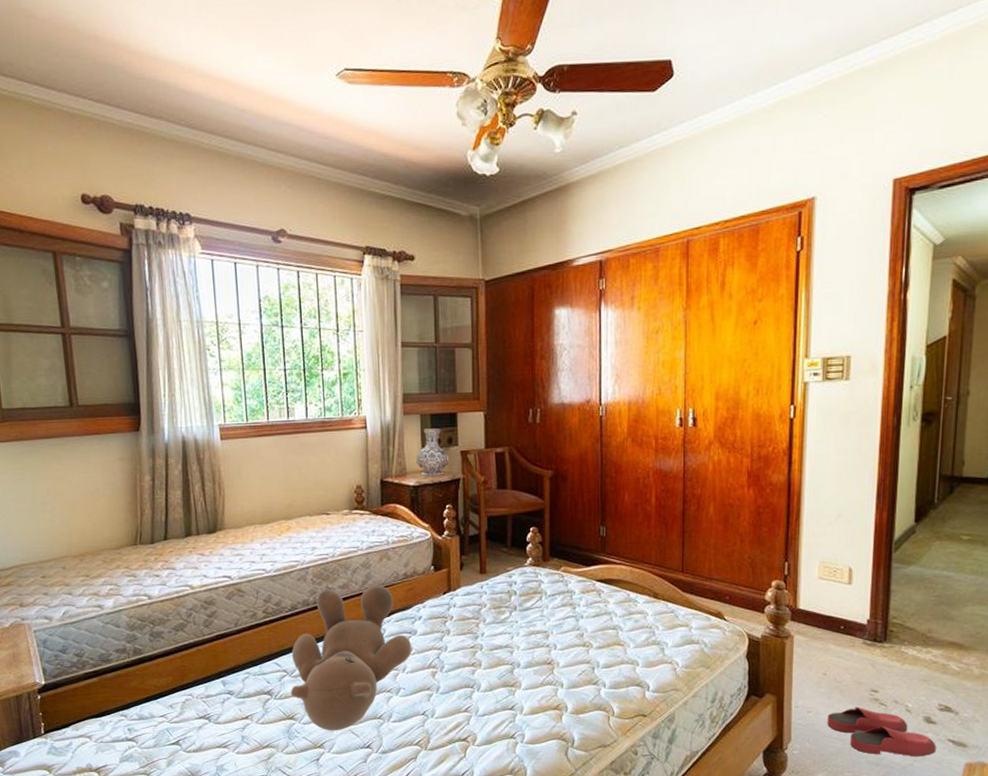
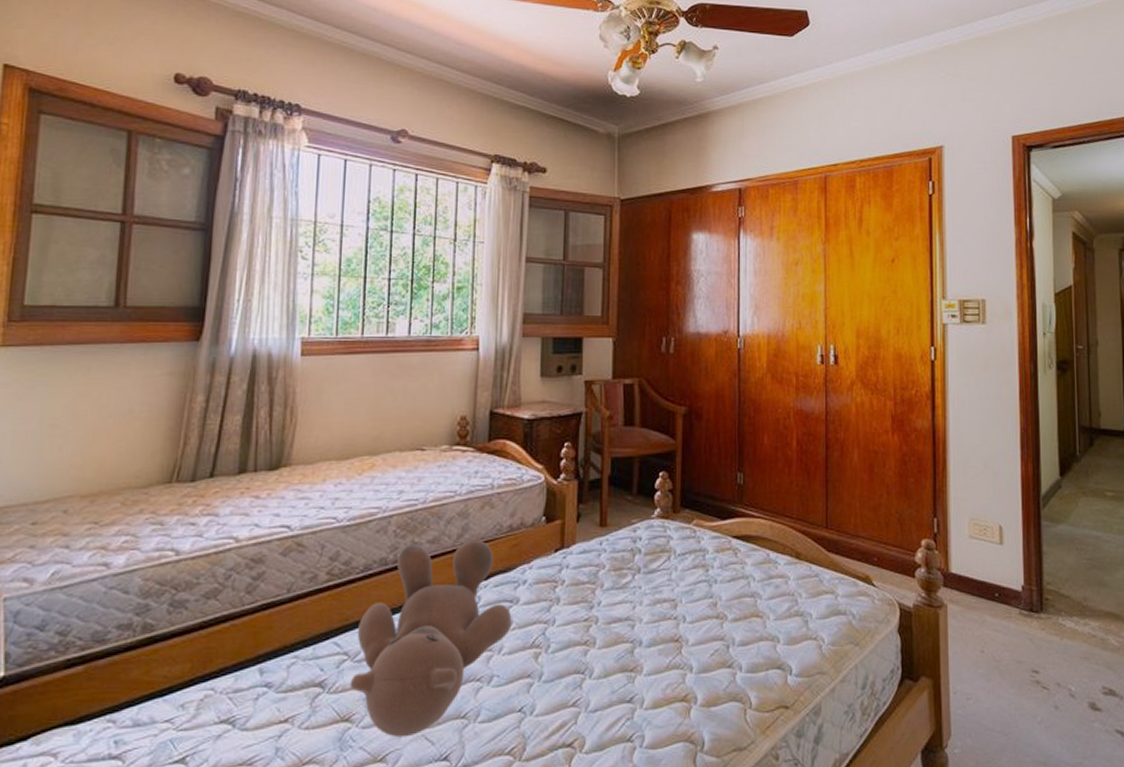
vase: present [415,428,448,477] -> none [532,354,570,409]
slippers: present [827,707,936,757] -> none [988,691,1105,753]

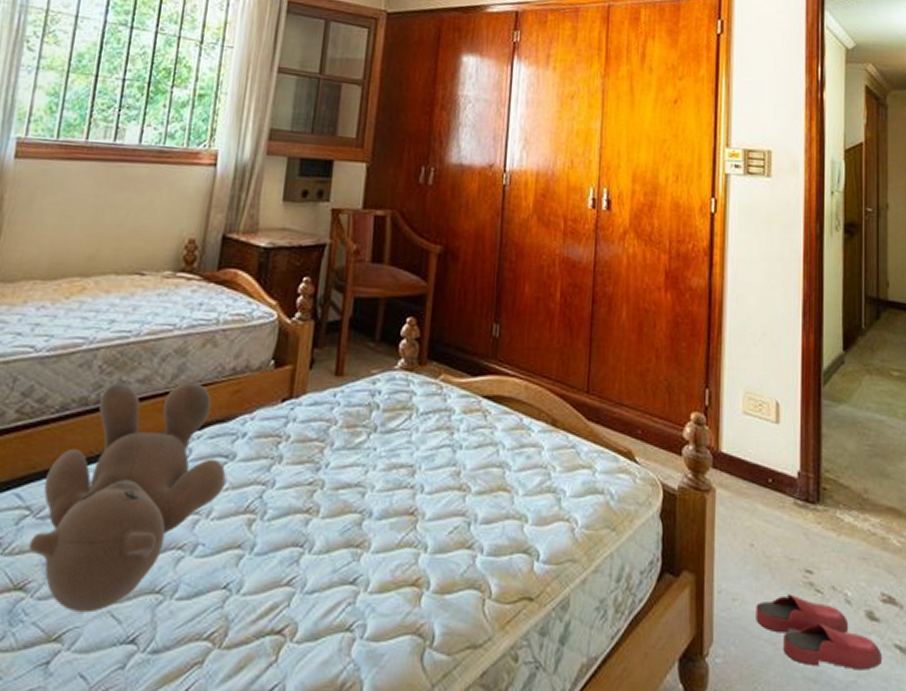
slippers: none [988,691,1105,753] -> present [756,594,882,670]

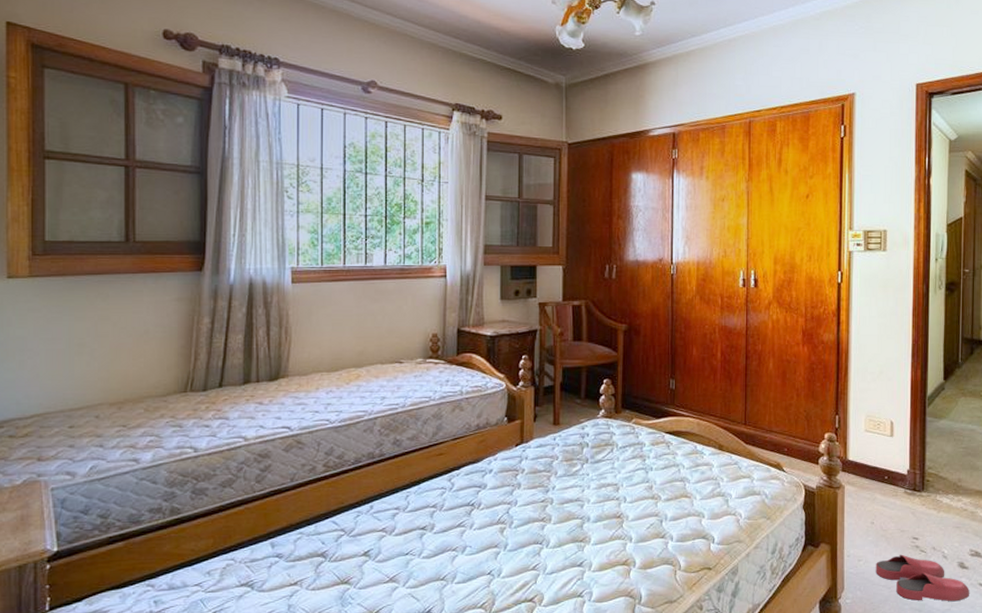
teddy bear: present [28,382,226,613] -> none [347,437,481,596]

